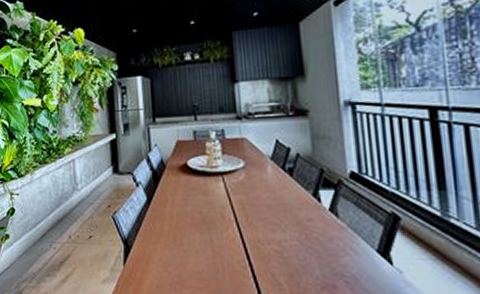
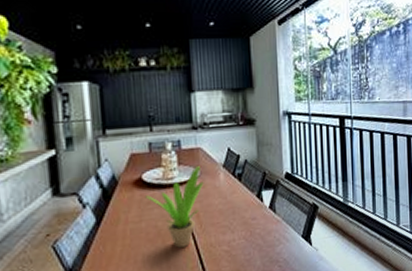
potted plant: none [190,157,250,238] -> present [145,166,204,248]

